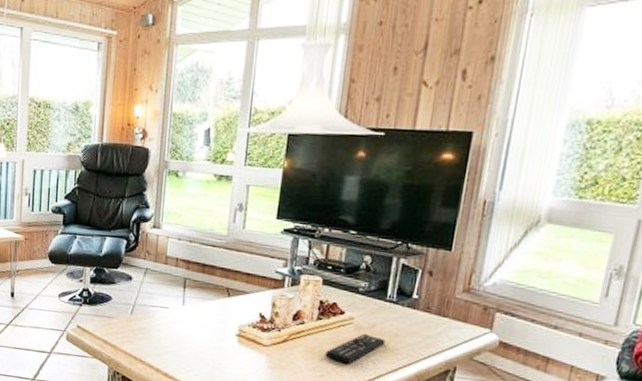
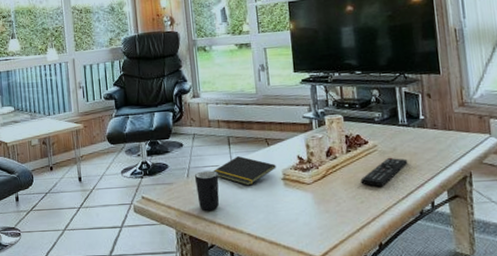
mug: none [138,310,166,354] -> present [194,170,220,211]
notepad: none [161,302,233,336] -> present [213,156,276,186]

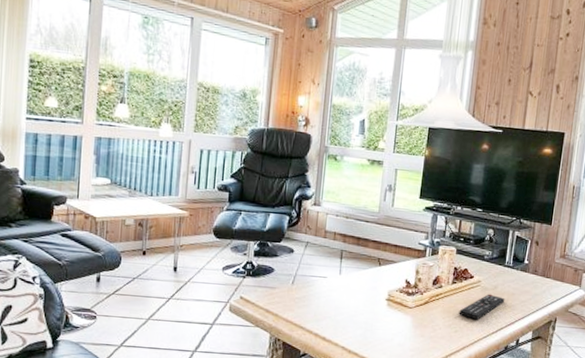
mug: present [194,170,220,211] -> none [298,280,325,320]
notepad: present [213,156,276,186] -> none [320,271,383,301]

